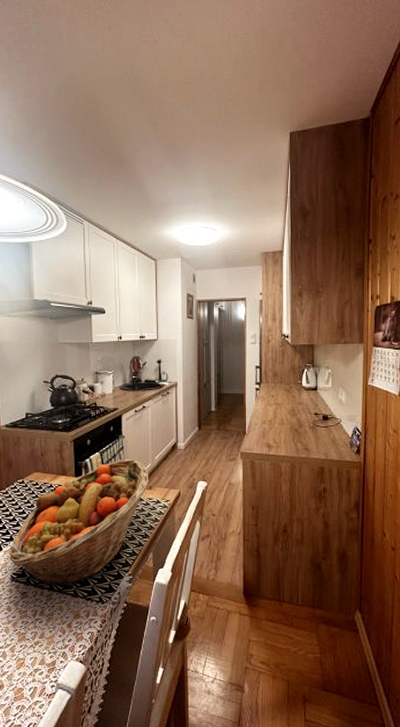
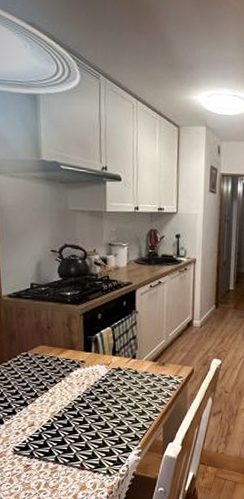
fruit basket: present [8,458,149,587] -> none [10,334,163,460]

